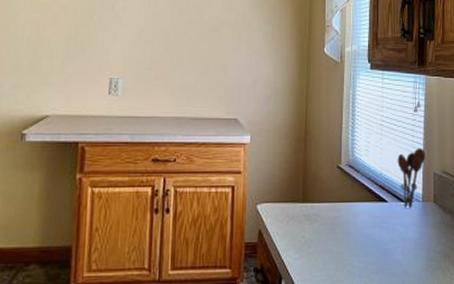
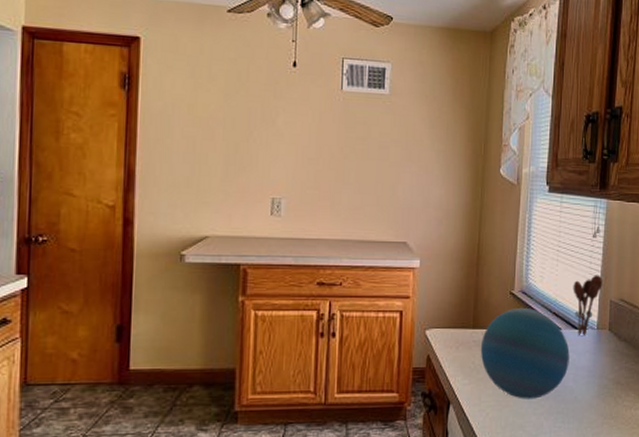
decorative orb: none [310,182,397,273] -> present [480,308,570,399]

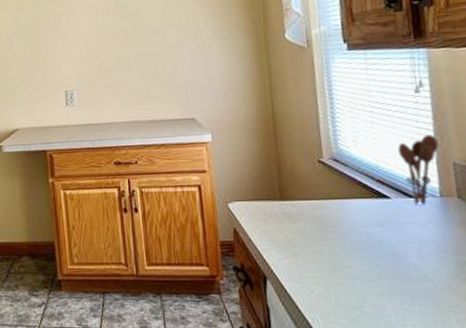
decorative orb: present [480,308,570,399] -> none [292,177,409,277]

